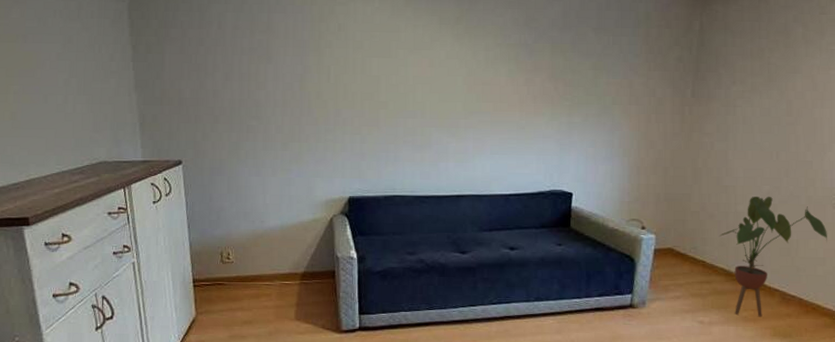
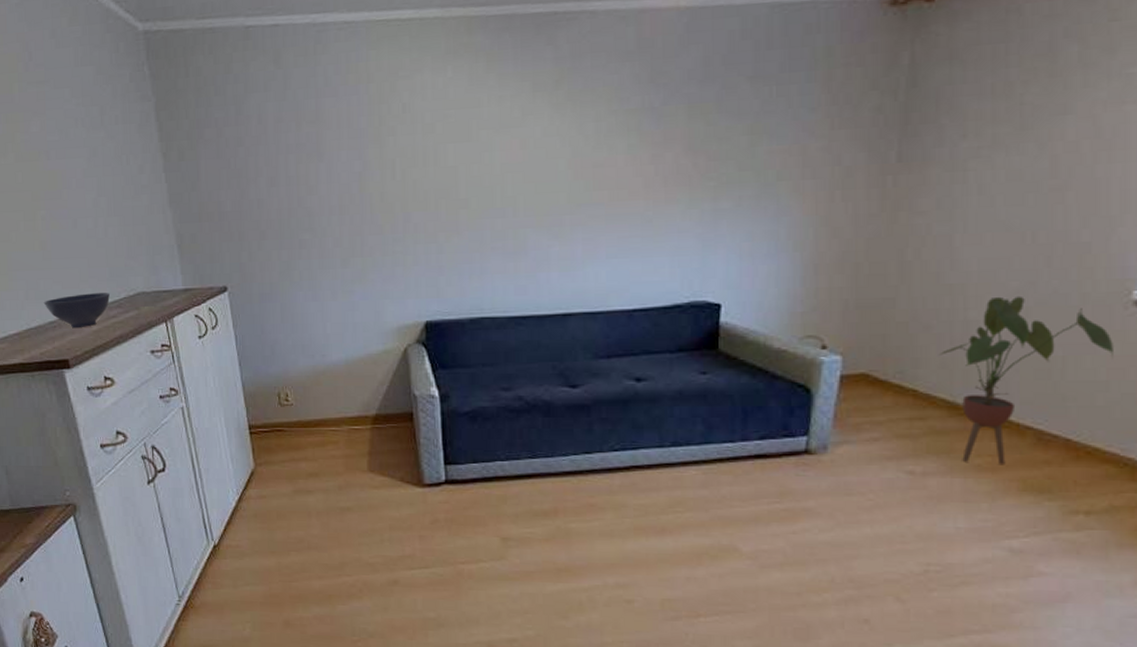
bowl: none [9,160,73,189] -> present [43,293,110,327]

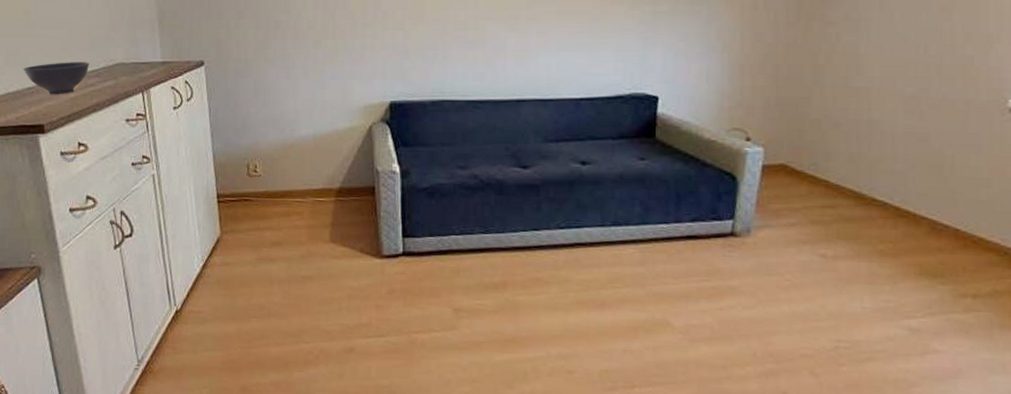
house plant: present [940,296,1113,465] -> none [848,100,994,251]

